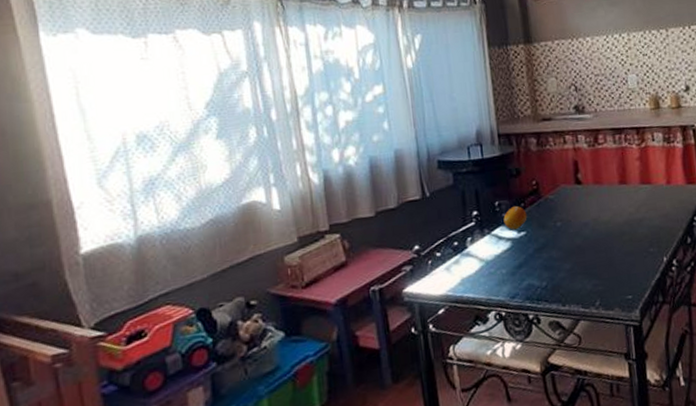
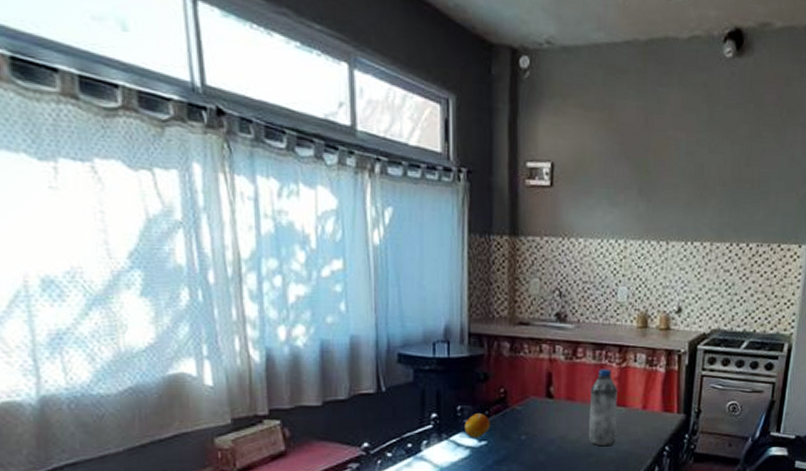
water bottle: none [615,150,645,224] -> present [589,369,617,447]

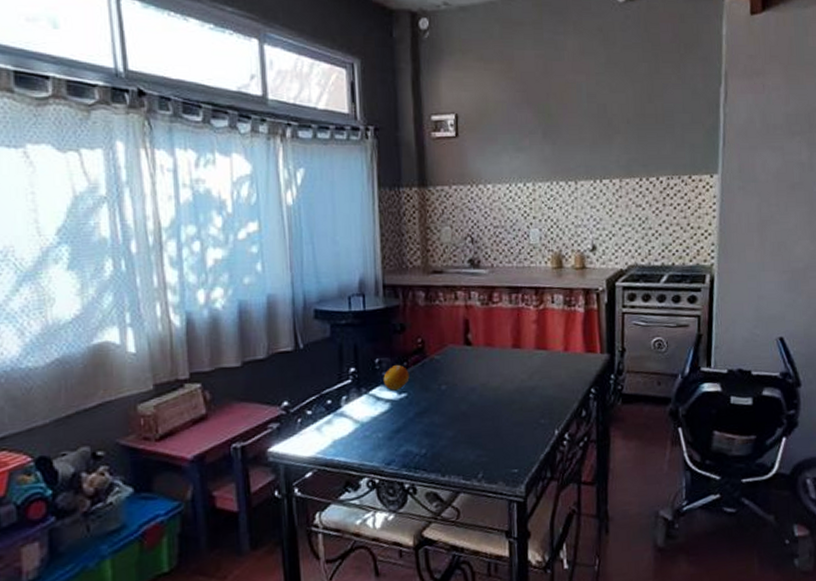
water bottle: present [589,369,617,447] -> none [509,312,539,393]

